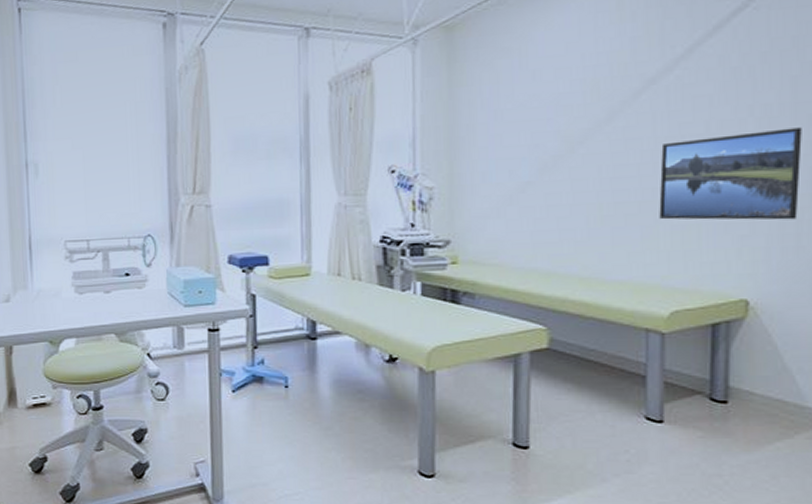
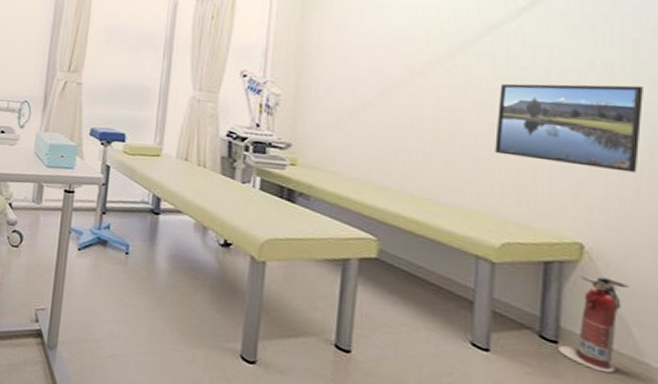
fire extinguisher: none [728,330,792,423] -> present [558,275,629,373]

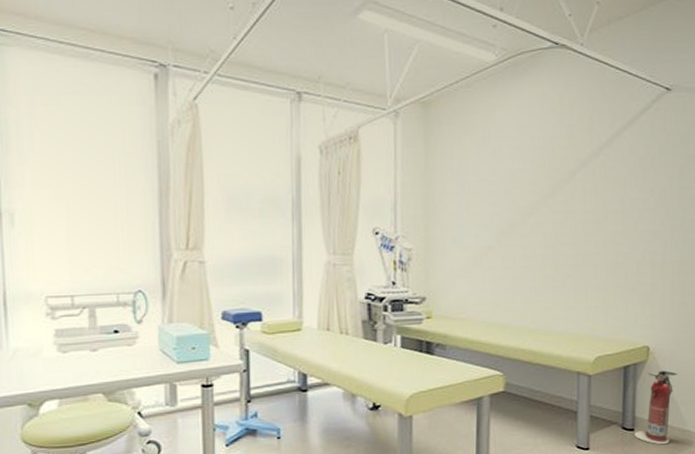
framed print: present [495,83,643,173] -> none [588,208,686,282]

